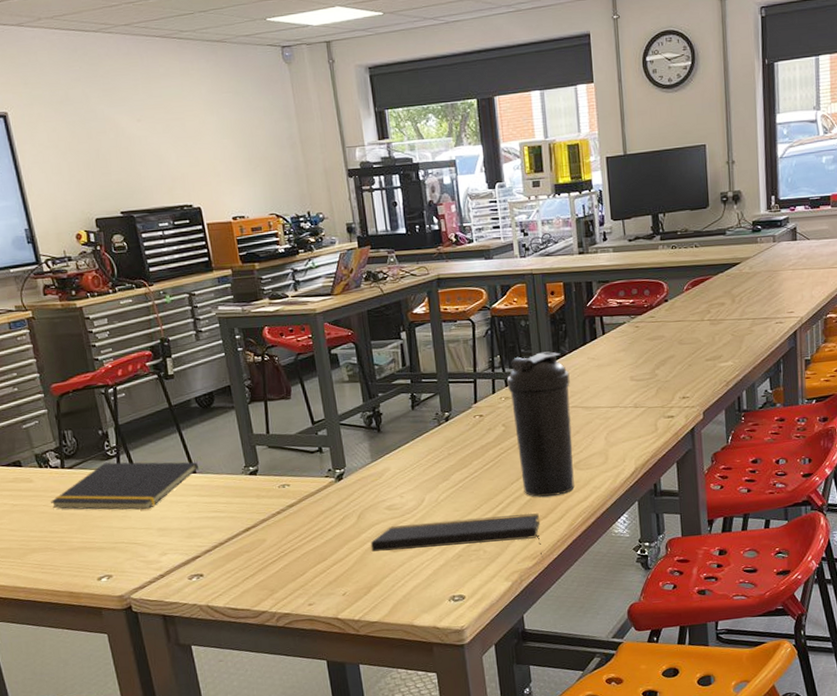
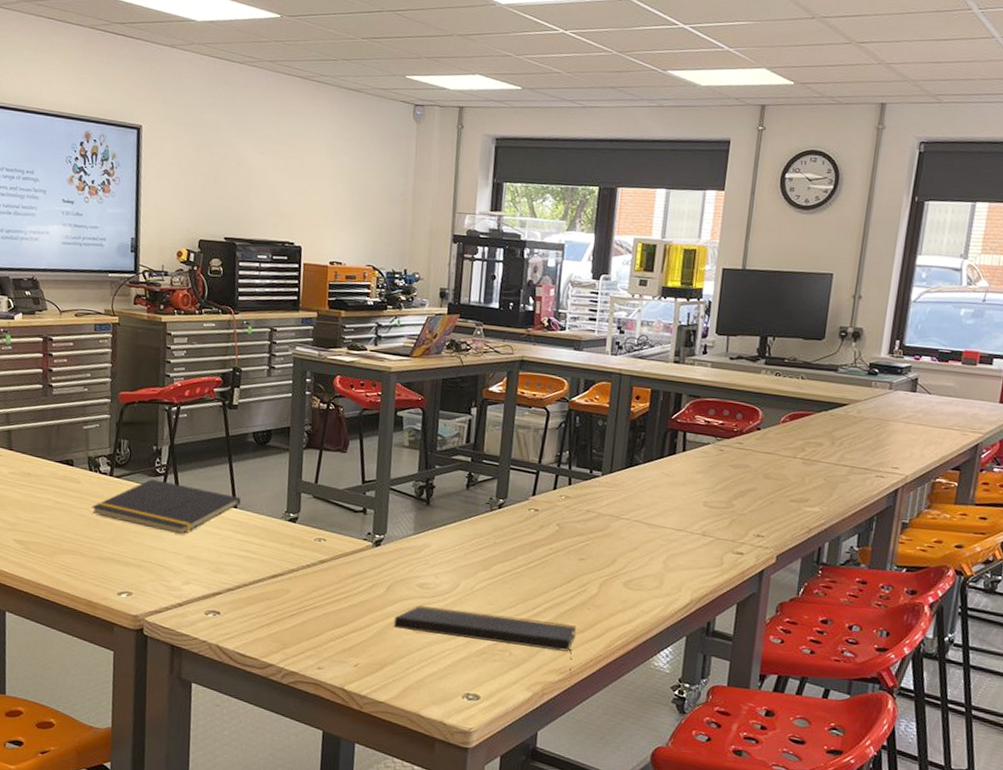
water bottle: present [507,351,575,497] -> none [565,456,639,612]

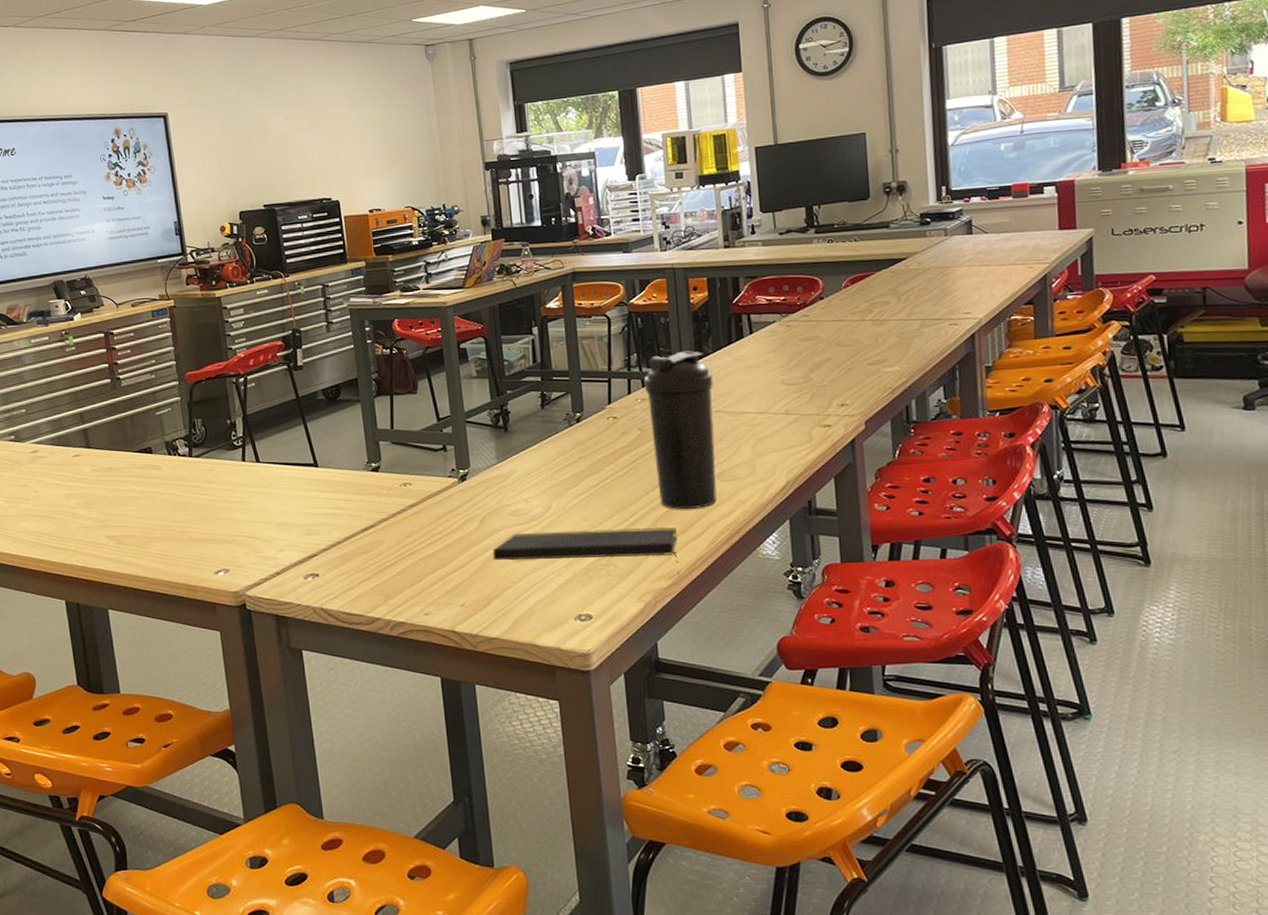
notepad: present [92,479,241,535] -> none [176,452,321,503]
water bottle: none [565,456,639,612] -> present [644,351,717,509]

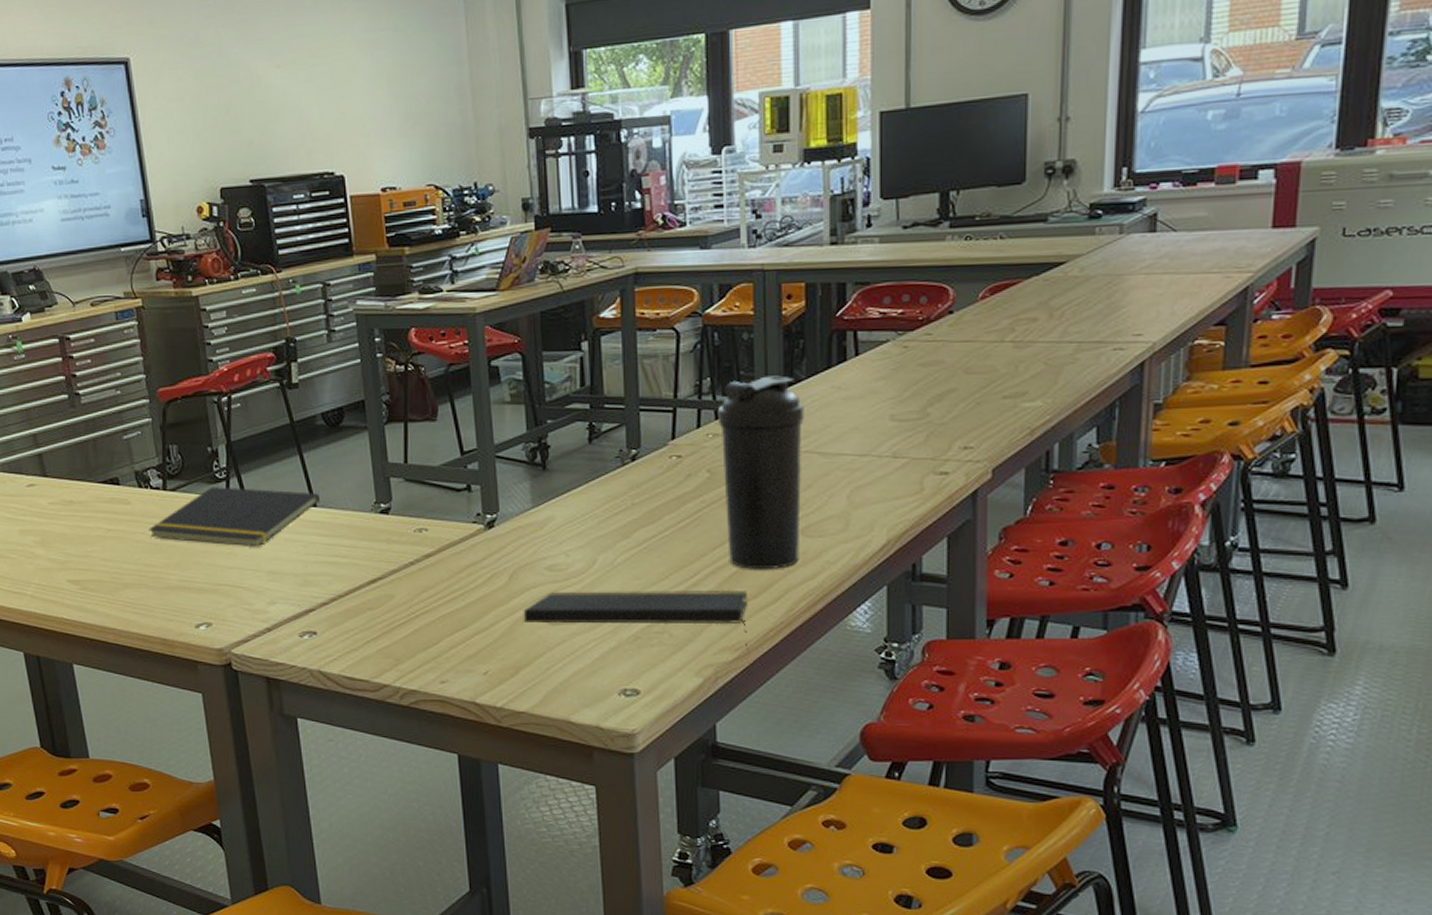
notepad: none [176,452,321,503] -> present [149,487,320,547]

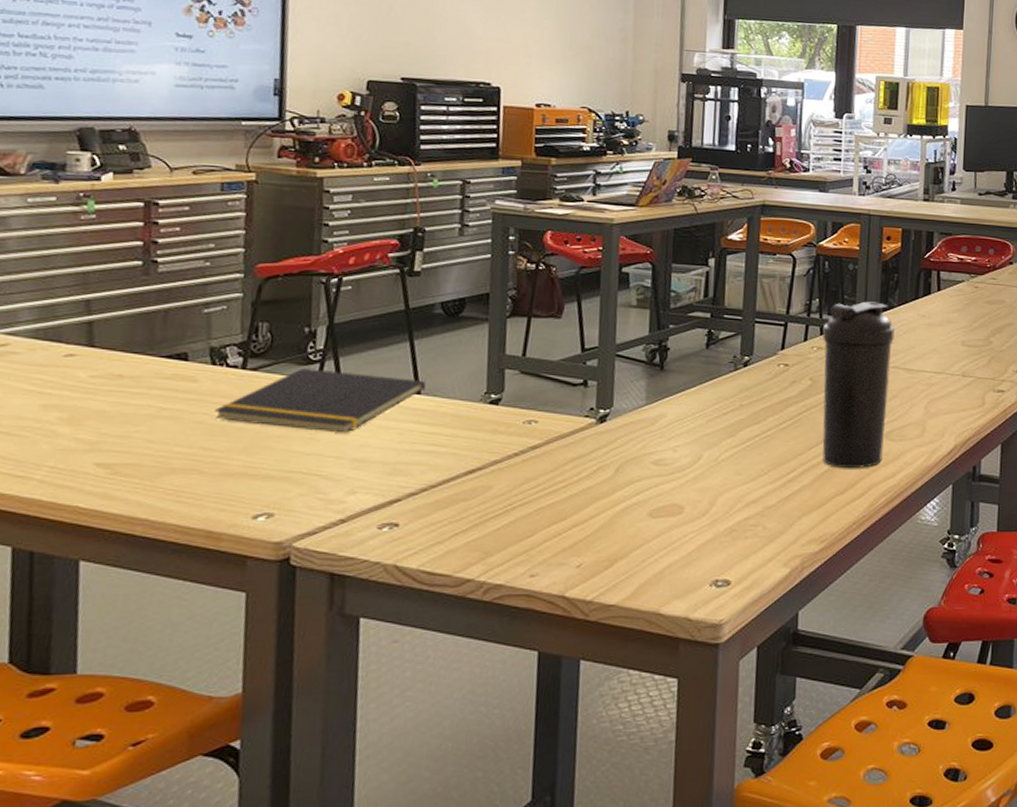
notepad: present [523,589,749,650] -> none [624,485,836,541]

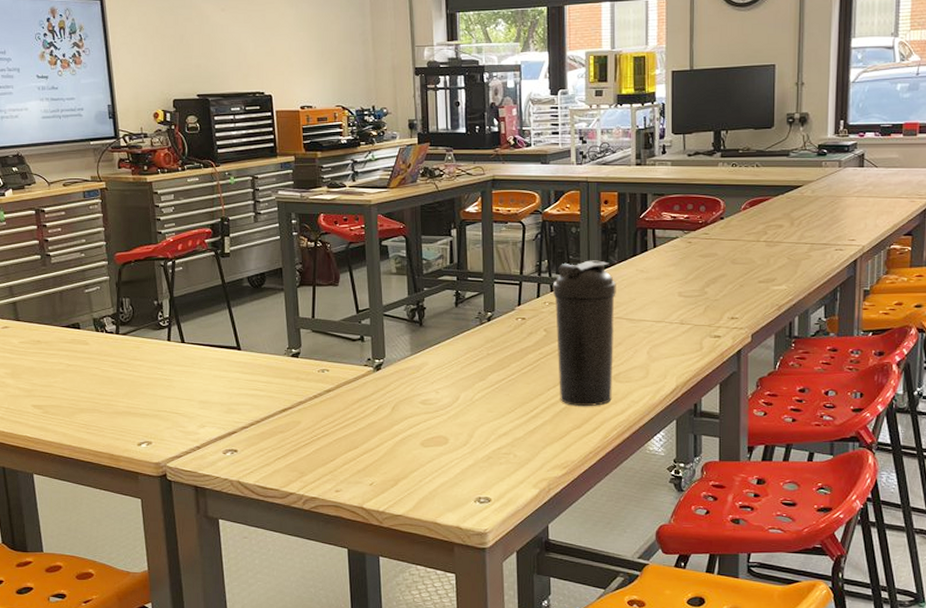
notepad: present [215,368,426,433] -> none [103,333,243,382]

